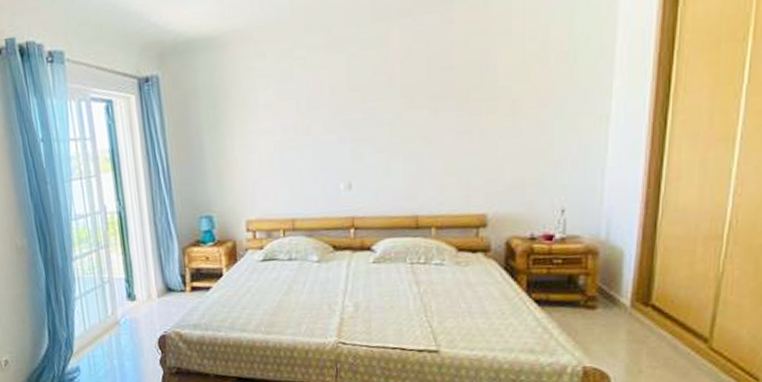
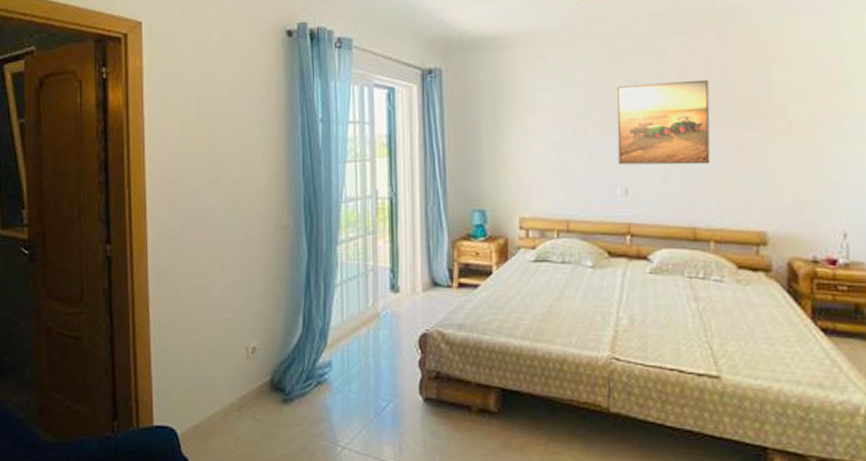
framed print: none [339,63,433,161] -> present [617,79,710,165]

